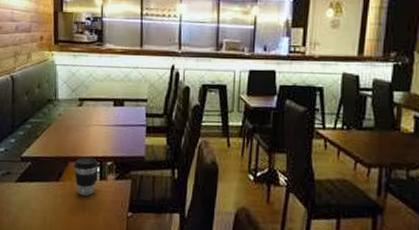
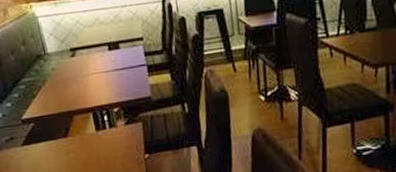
coffee cup: present [73,157,99,196] -> none [79,107,107,146]

